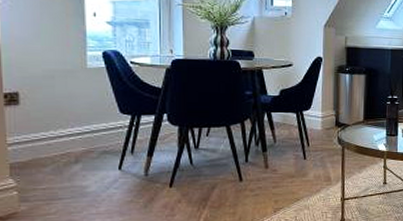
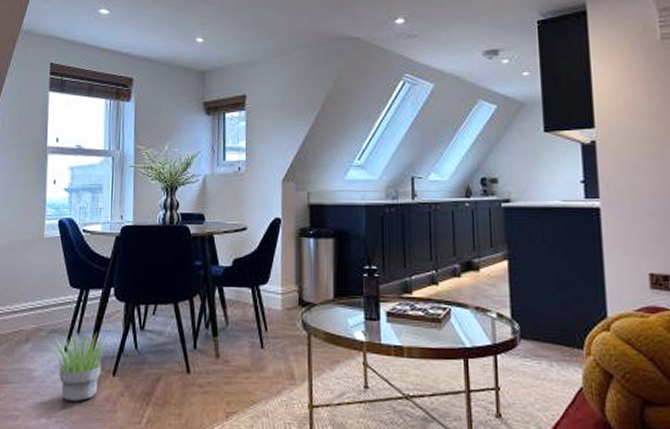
potted plant: none [100,151,166,211] -> present [48,332,111,402]

